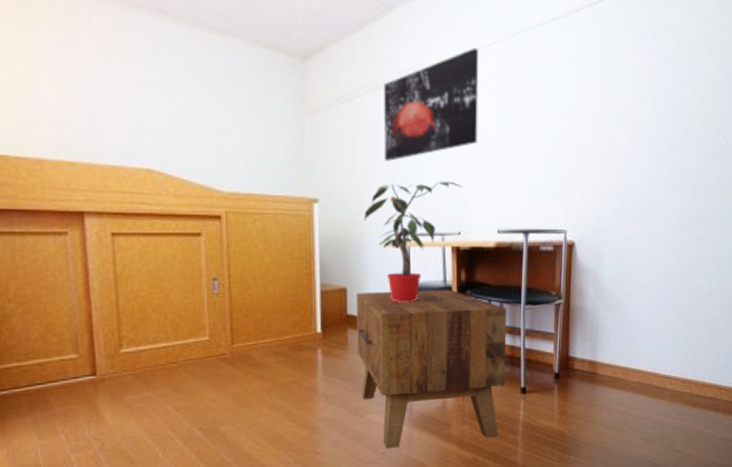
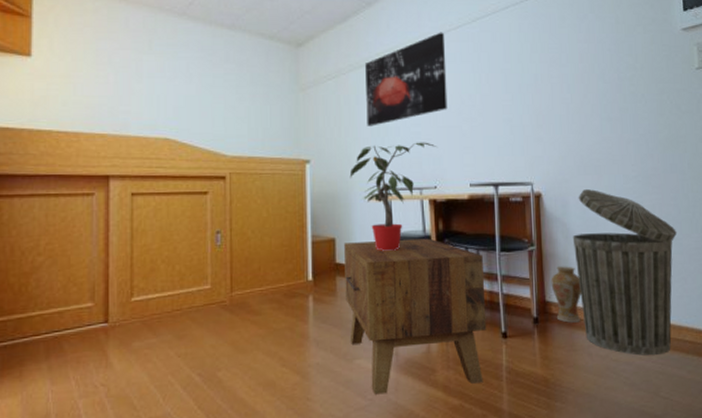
vase: none [576,321,607,379] -> present [551,266,581,323]
trash can: none [603,239,714,412] -> present [572,189,678,356]

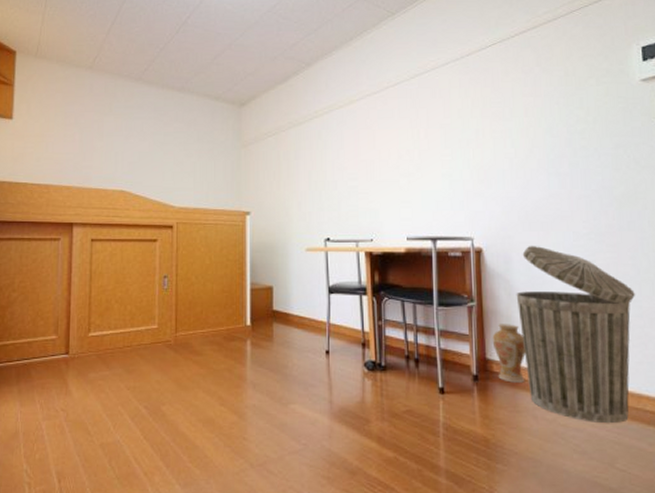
side table: present [344,238,487,395] -> none [281,290,423,440]
potted plant: present [349,142,436,251] -> none [287,196,373,300]
wall art: present [365,32,448,127] -> none [304,89,385,181]

